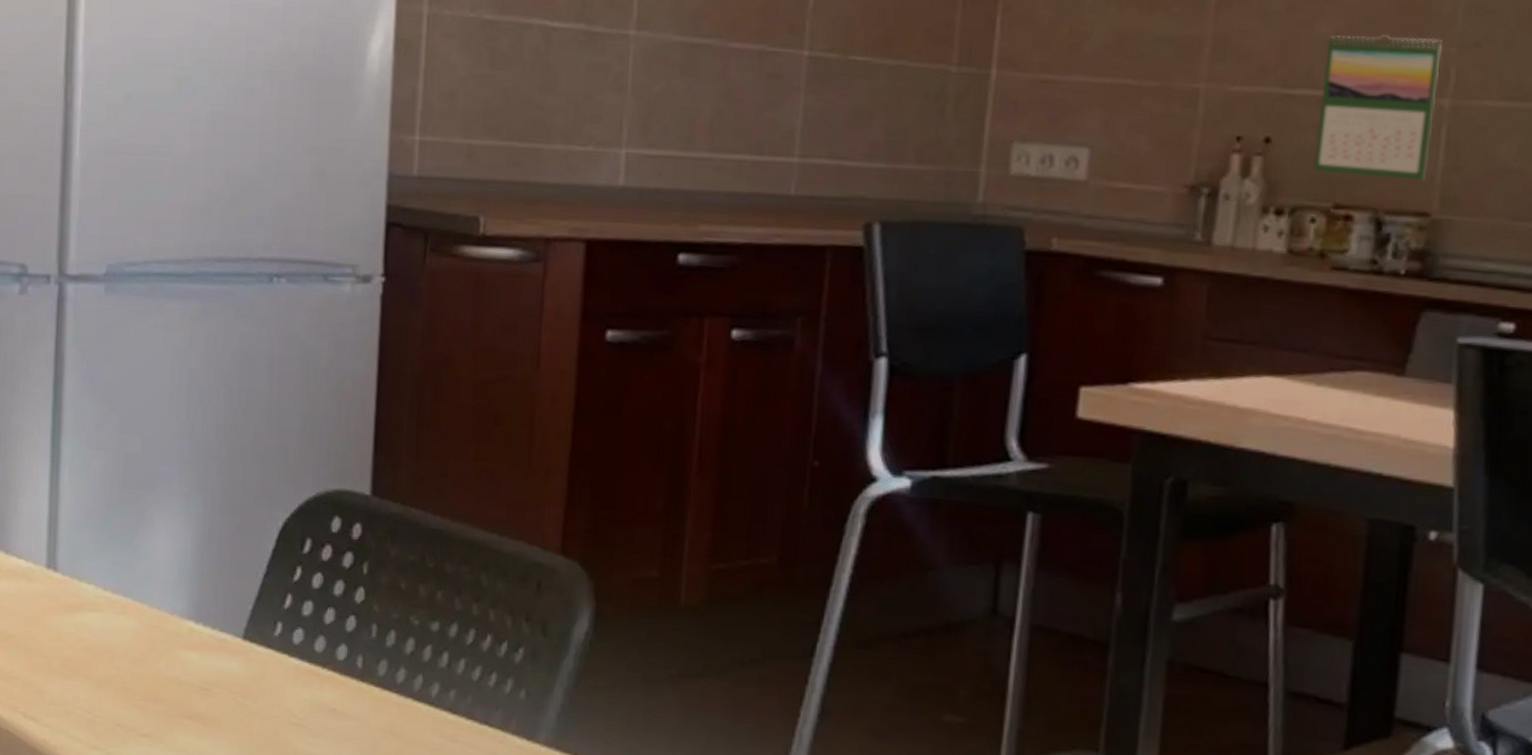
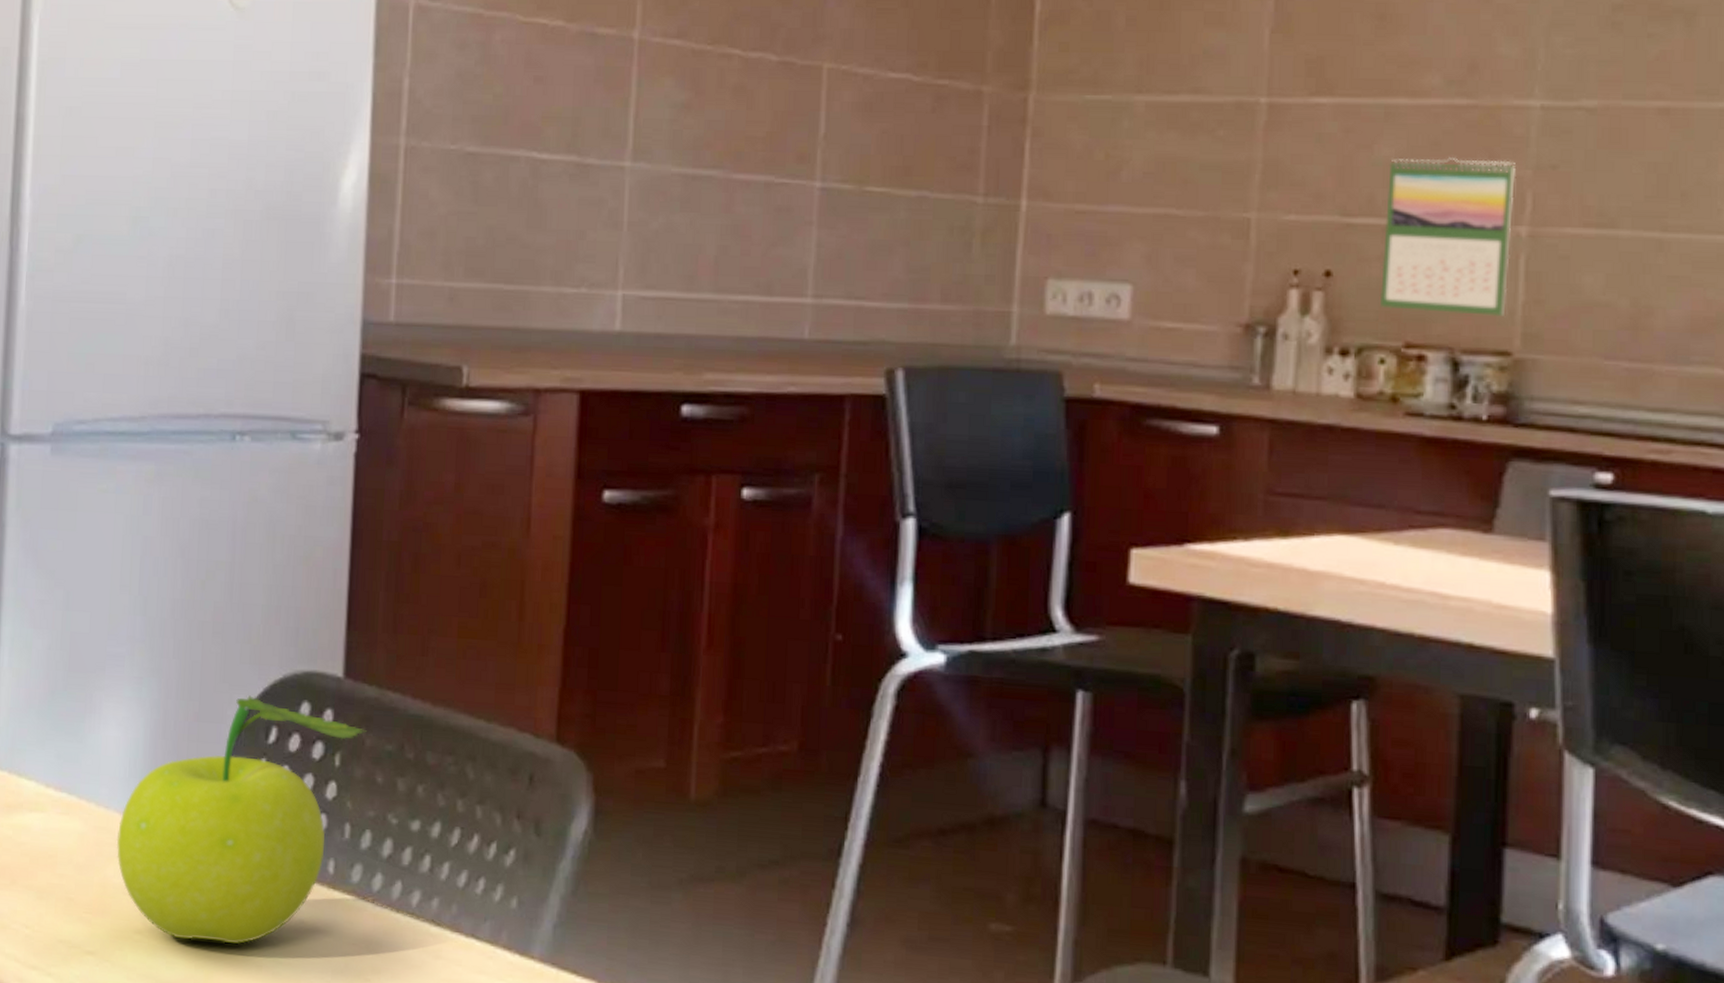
fruit: none [167,511,392,728] -> present [116,695,367,944]

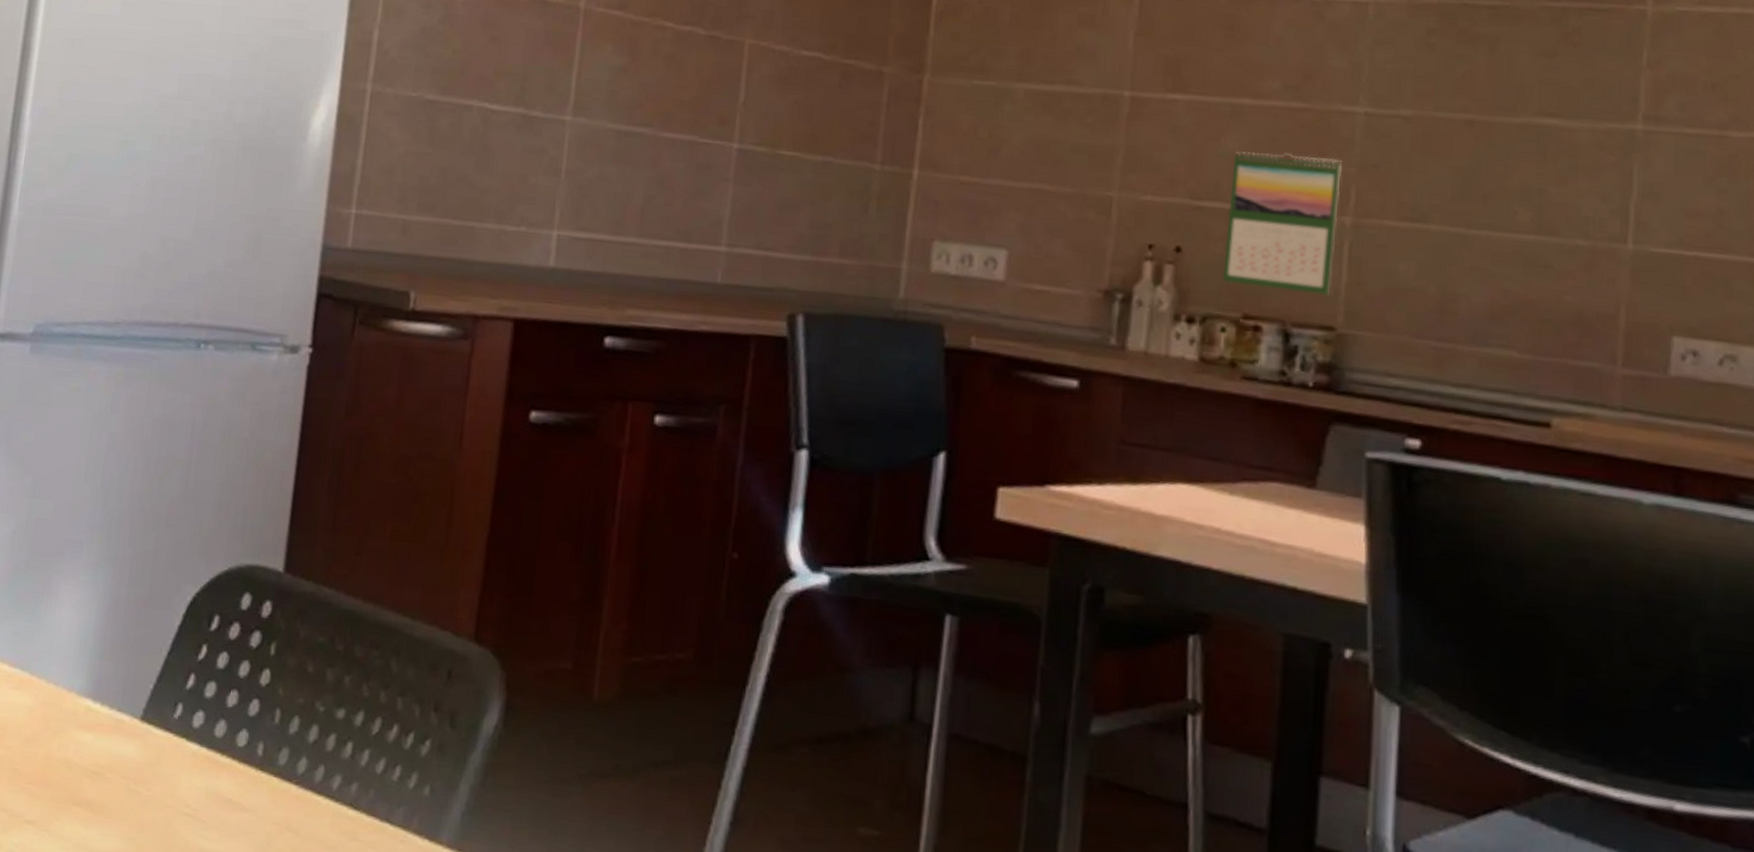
fruit: present [116,695,367,944] -> none [62,585,302,819]

